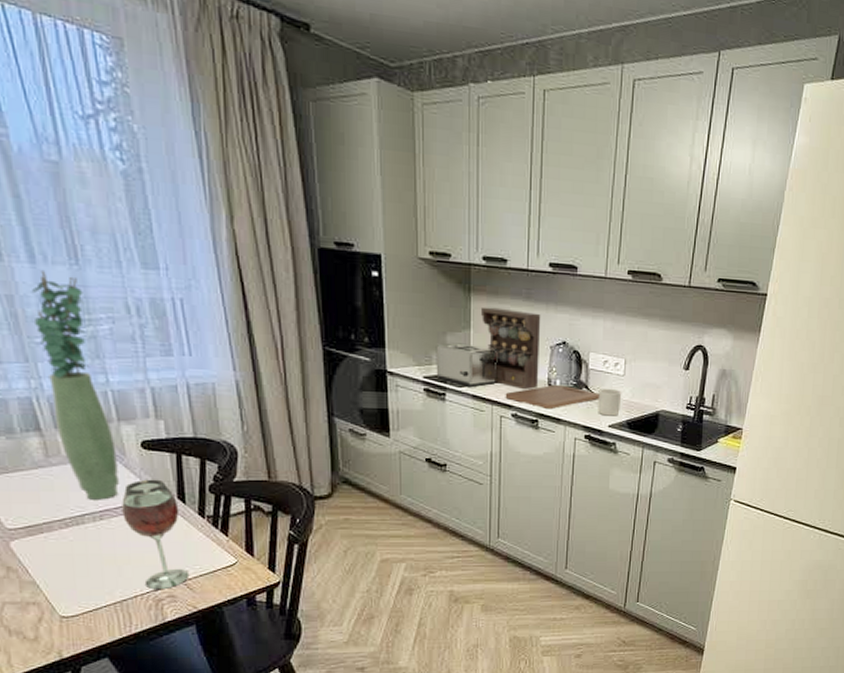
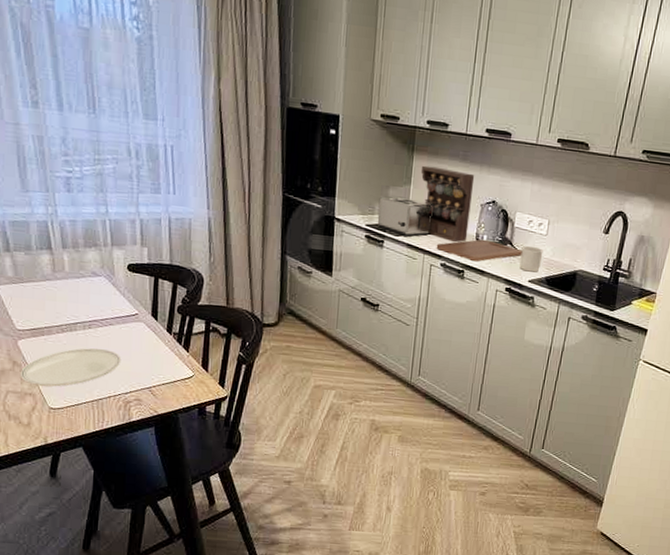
plate: none [17,543,146,592] -> present [19,348,122,387]
vase: present [31,271,120,500] -> none [56,117,108,312]
wineglass: present [121,479,190,589] -> none [107,297,154,393]

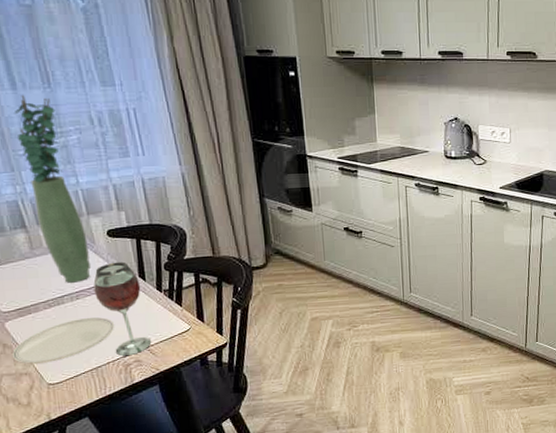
vase: none [56,117,108,312] -> present [14,95,92,283]
wineglass: none [107,297,154,393] -> present [93,261,152,356]
toaster: present [377,196,432,238] -> none [346,126,400,164]
spice rack: present [420,165,475,243] -> none [382,93,437,162]
cutting board: present [436,239,523,262] -> none [408,155,490,178]
mug: present [519,245,544,273] -> none [489,154,510,179]

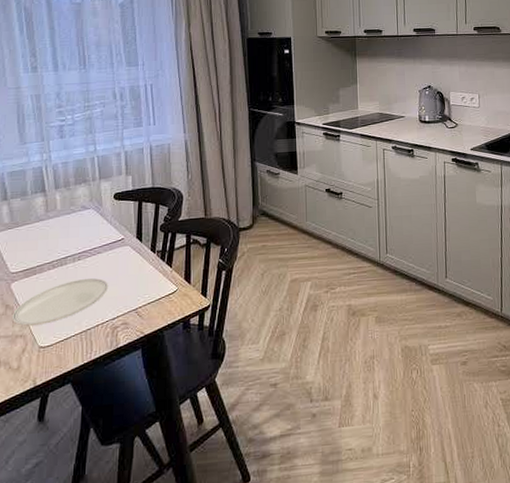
vase: present [14,95,92,283] -> none [51,75,96,244]
wineglass: present [93,261,152,356] -> none [95,223,140,318]

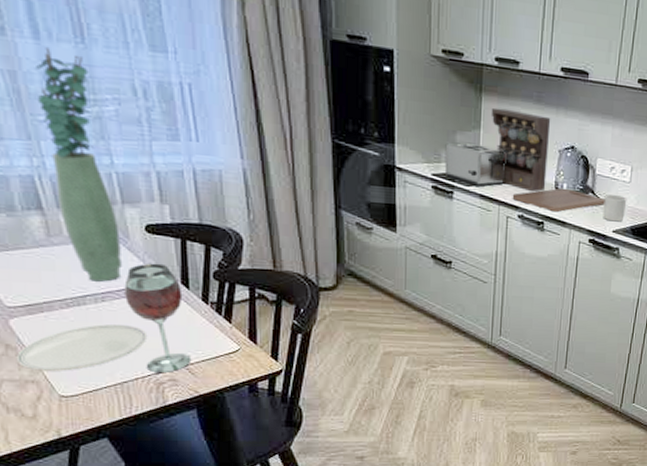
vase: none [51,75,96,244] -> present [34,47,123,282]
wineglass: none [95,223,140,318] -> present [124,263,192,372]
toaster: none [331,95,378,129] -> present [444,142,505,188]
spice rack: none [364,65,412,127] -> present [490,107,551,192]
cutting board: none [386,119,461,141] -> present [512,188,605,213]
mug: none [460,118,479,141] -> present [603,194,627,222]

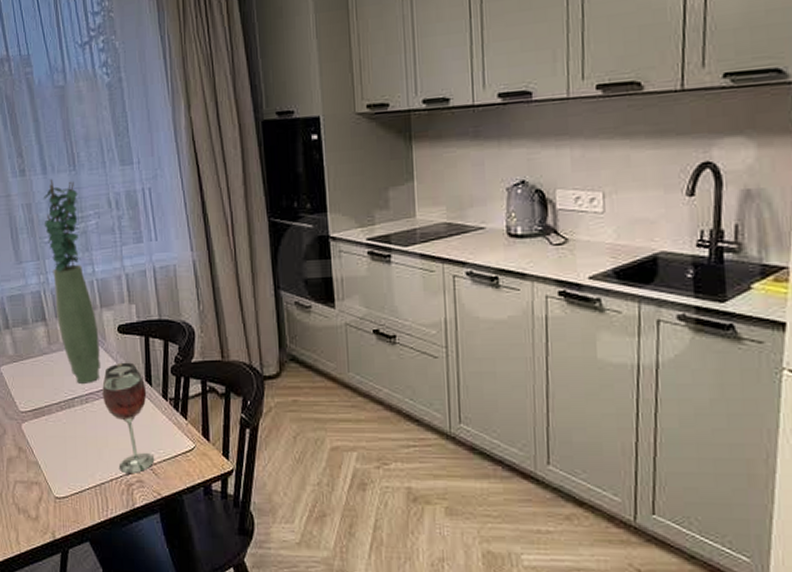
plate: present [15,324,148,371] -> none [25,425,120,473]
toaster: present [444,142,505,188] -> none [378,197,446,246]
spice rack: present [490,107,551,192] -> none [423,152,496,243]
cutting board: present [512,188,605,213] -> none [457,232,574,264]
mug: present [603,194,627,222] -> none [571,230,604,265]

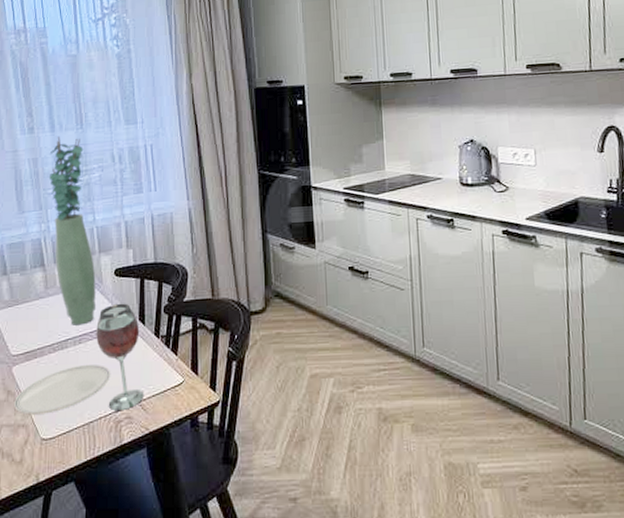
plate: none [25,425,120,473] -> present [13,365,111,415]

